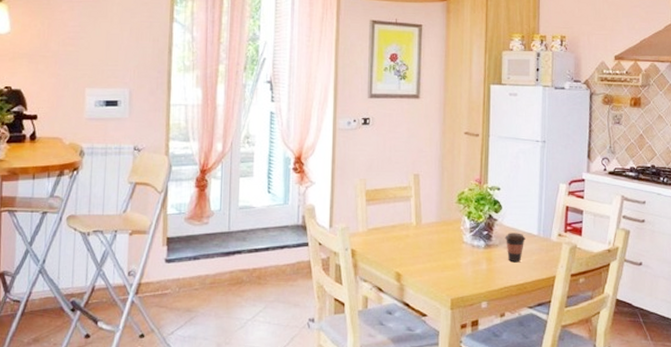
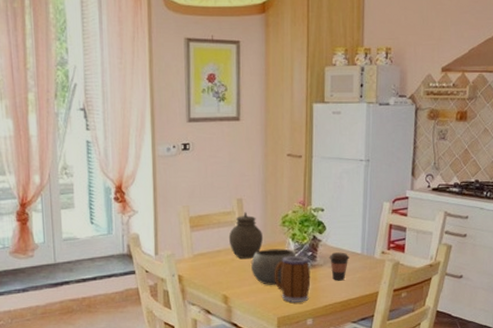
jar: none [404,188,439,236] -> present [228,212,264,259]
bowl: none [426,226,472,265] -> present [251,248,297,286]
mug: none [448,235,486,283] -> present [274,256,311,303]

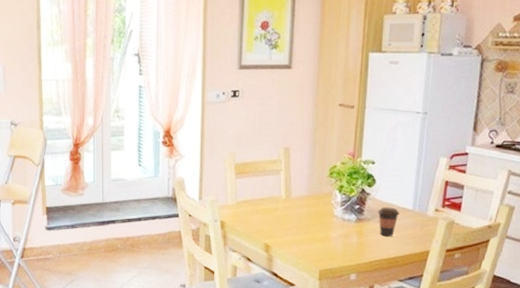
jar: present [228,212,264,259] -> none [273,161,310,209]
bowl: present [251,248,297,286] -> none [295,200,343,238]
mug: present [274,256,311,303] -> none [318,208,357,256]

